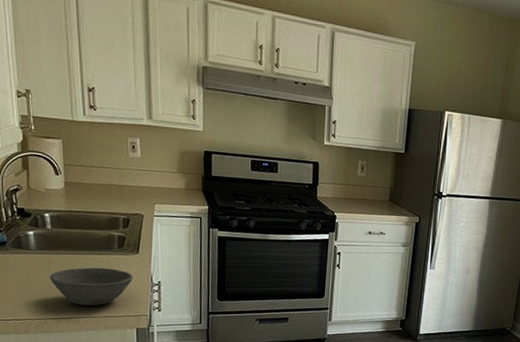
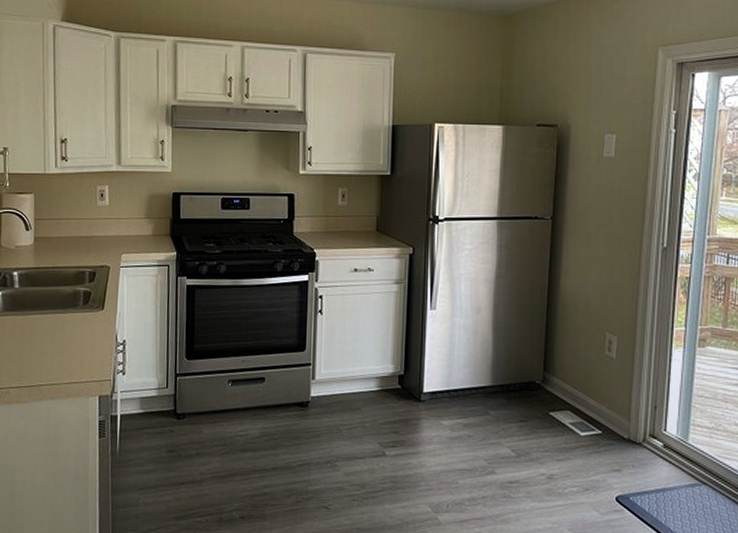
bowl: present [49,267,133,306] -> none [14,327,97,372]

